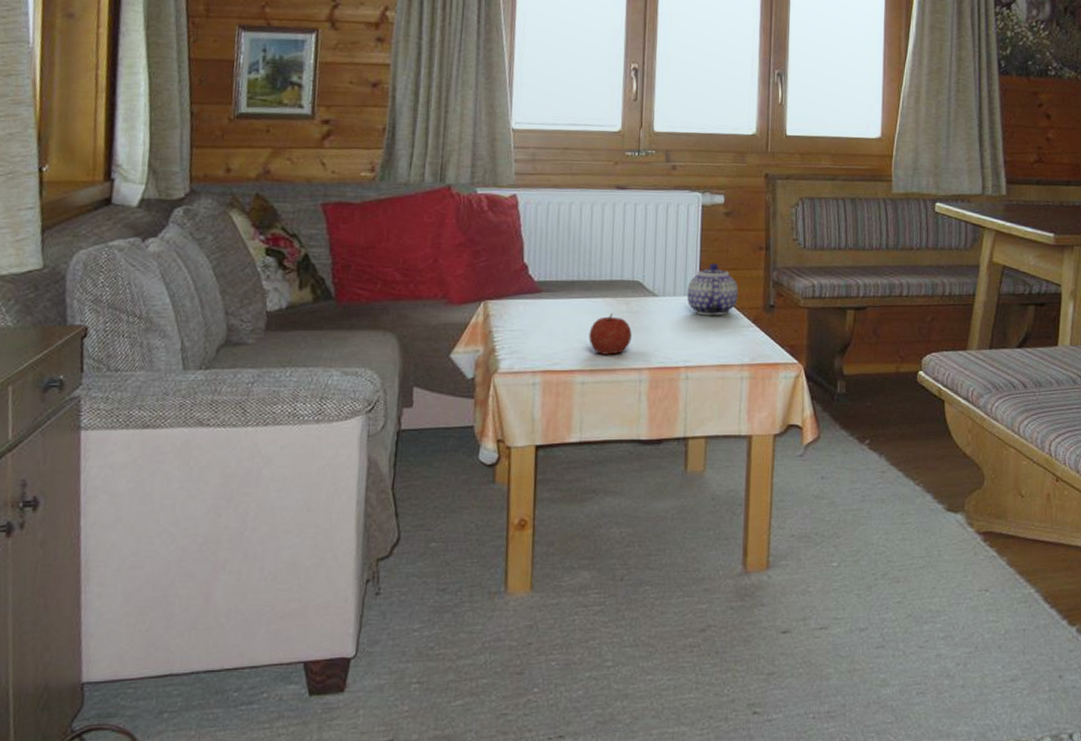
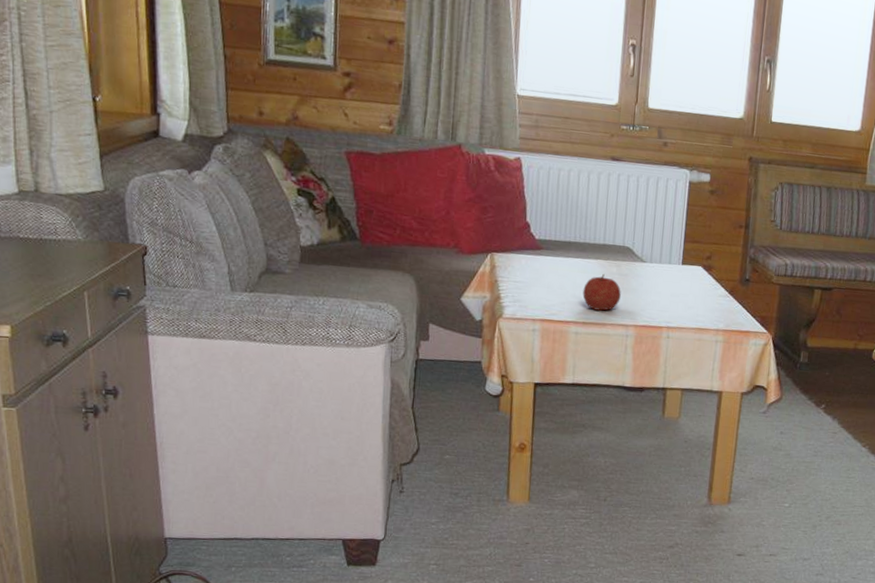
teapot: present [686,263,738,316] -> none [671,236,718,285]

